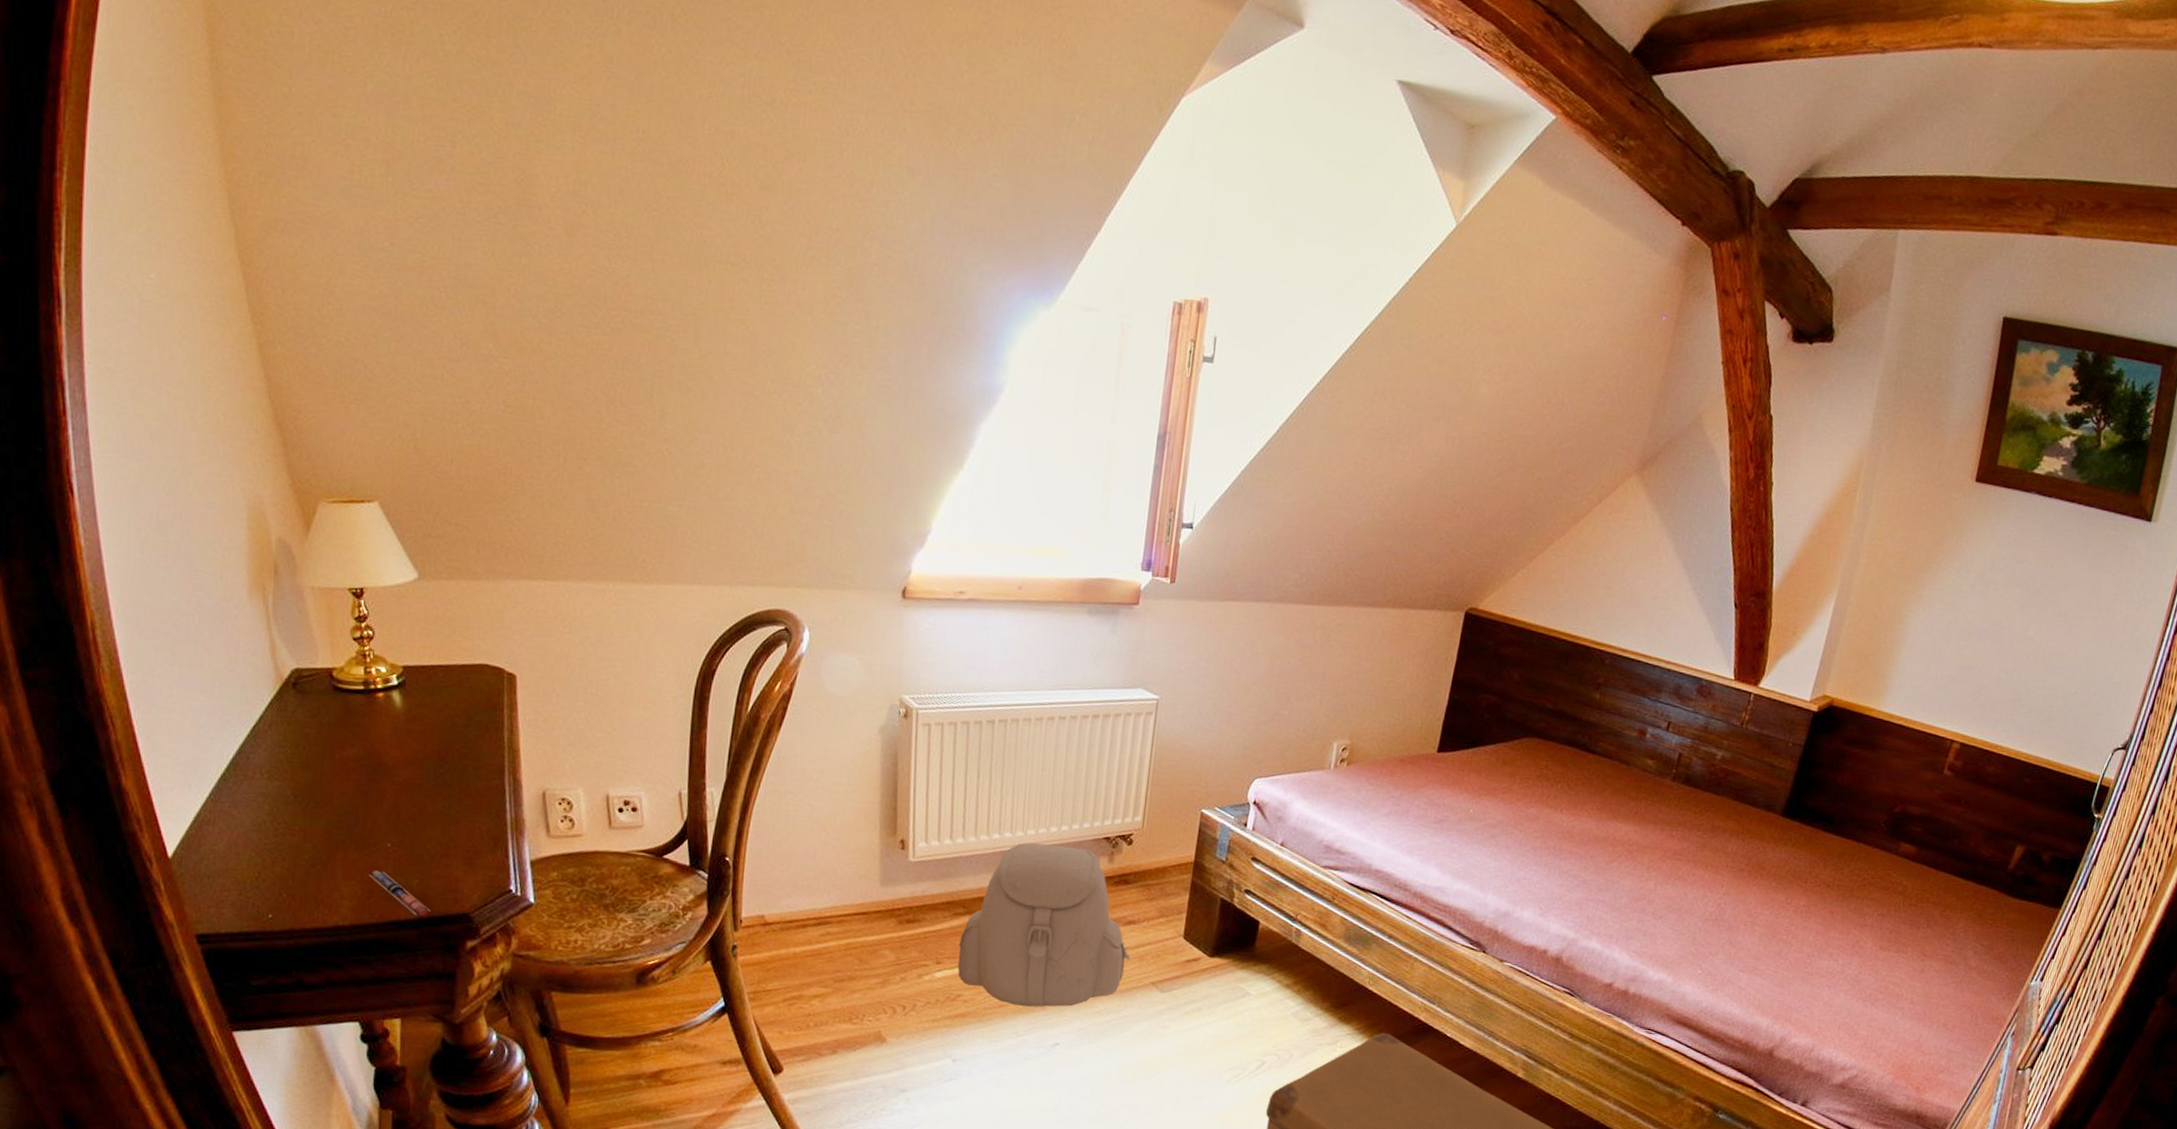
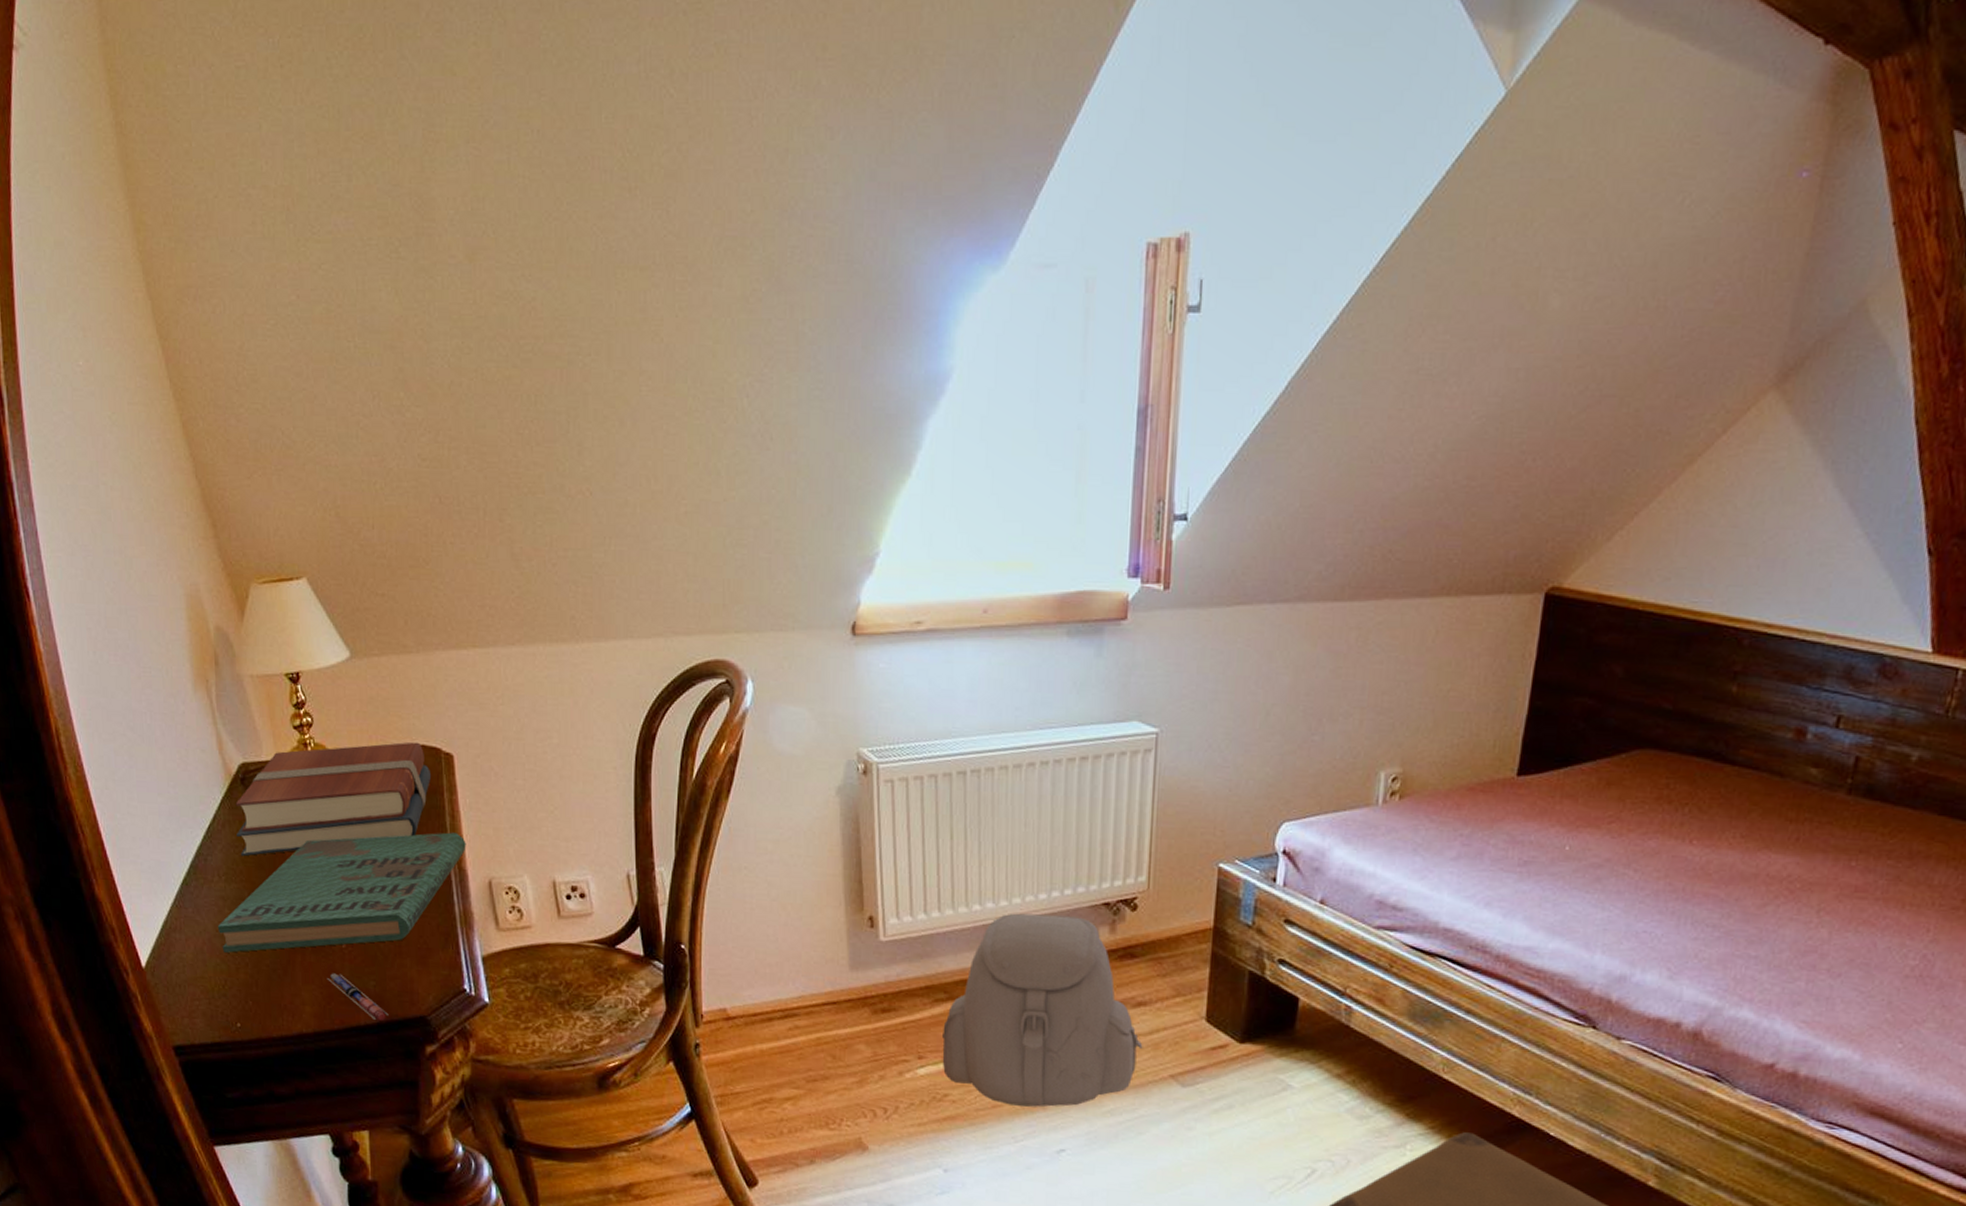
book: none [254,744,523,847] -> present [217,832,466,953]
books: none [283,660,493,757] -> present [235,741,432,857]

